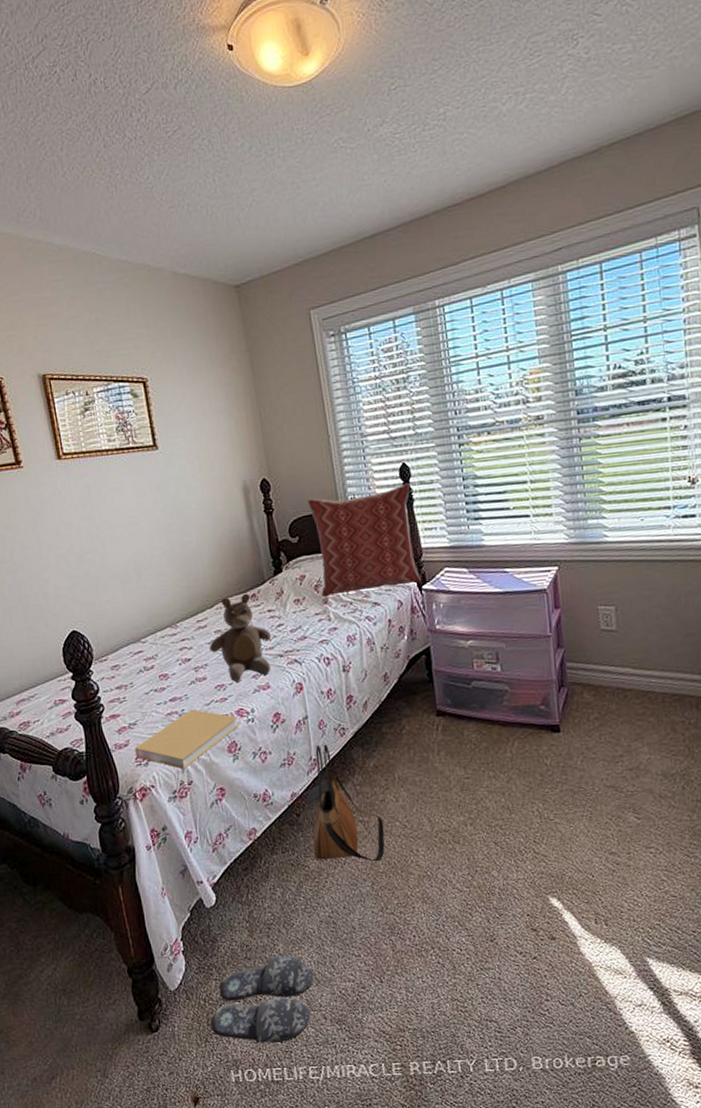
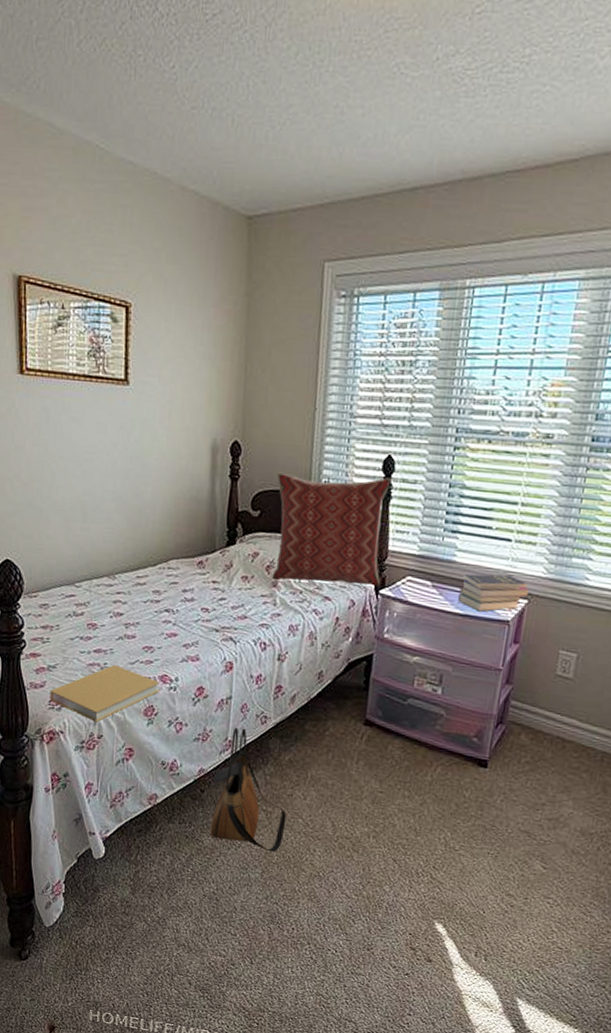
teddy bear: present [209,593,272,682] -> none [144,558,212,647]
slippers: present [211,955,315,1043] -> none [79,916,188,996]
books: none [494,546,558,587] -> present [458,574,530,612]

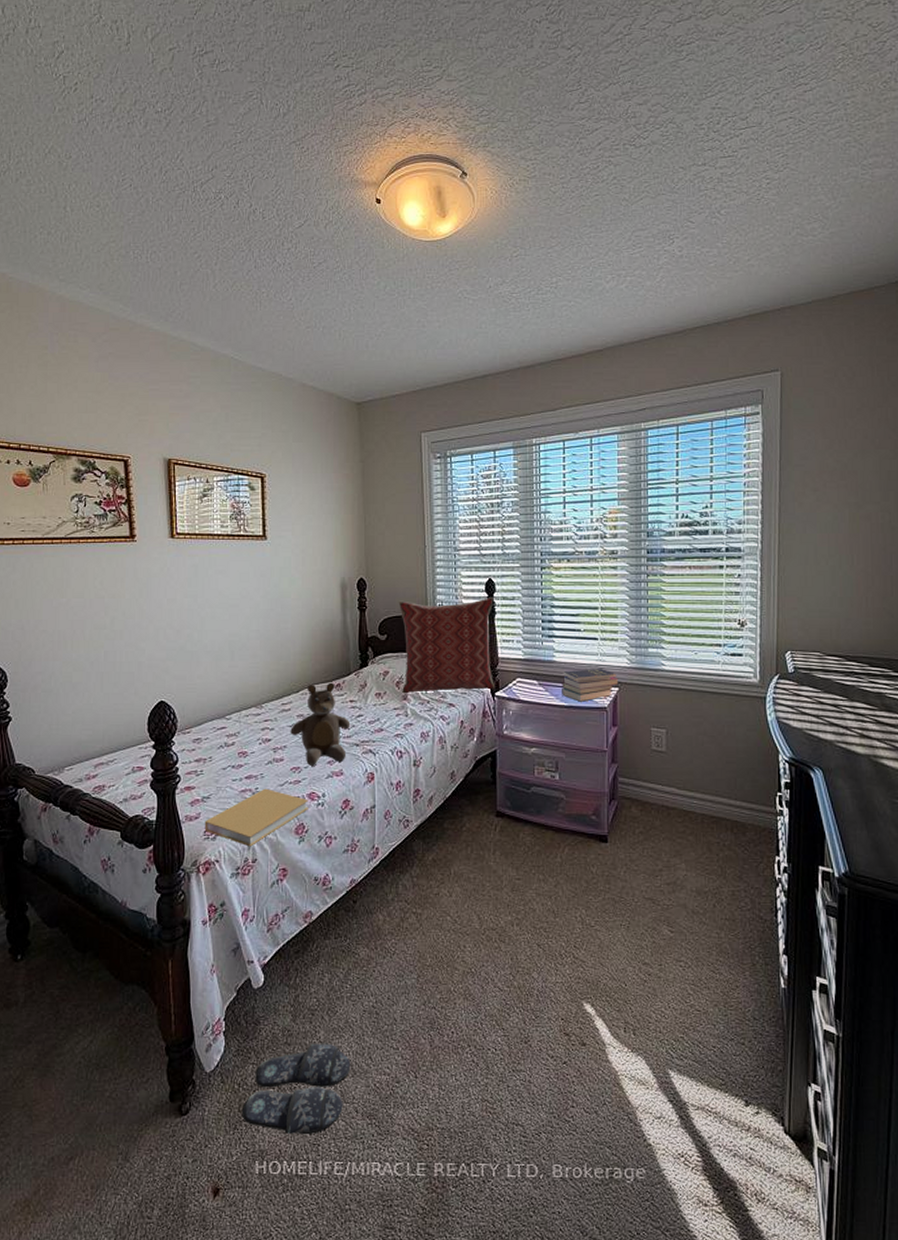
slippers: none [79,916,188,996] -> present [243,1043,351,1134]
teddy bear: none [144,558,212,647] -> present [290,682,351,766]
tote bag: present [210,727,287,852] -> none [364,834,435,955]

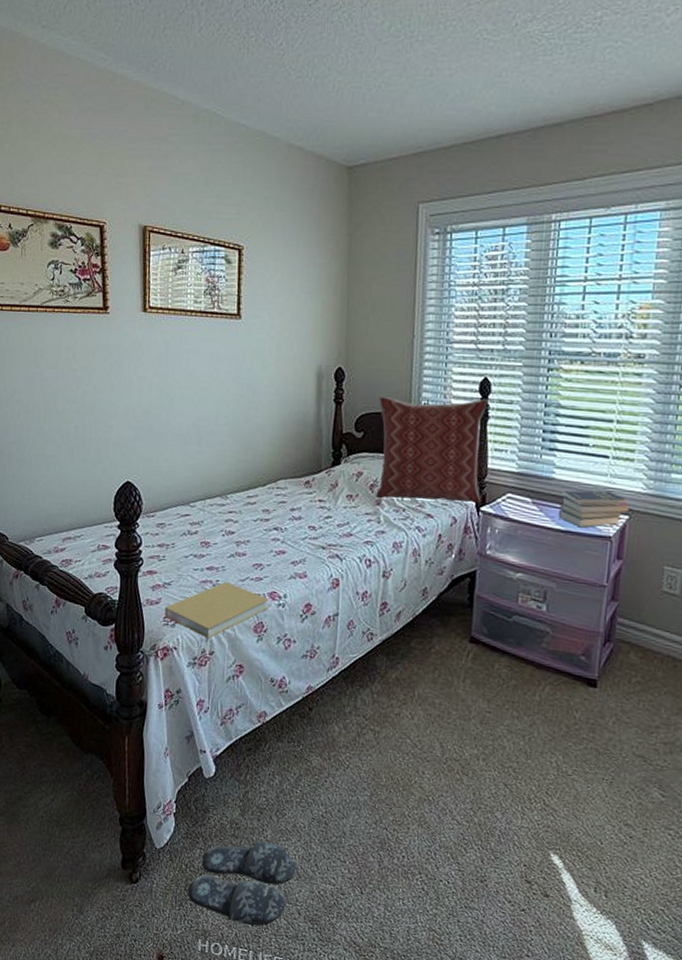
teddy bear: present [290,682,351,766] -> none [254,478,318,564]

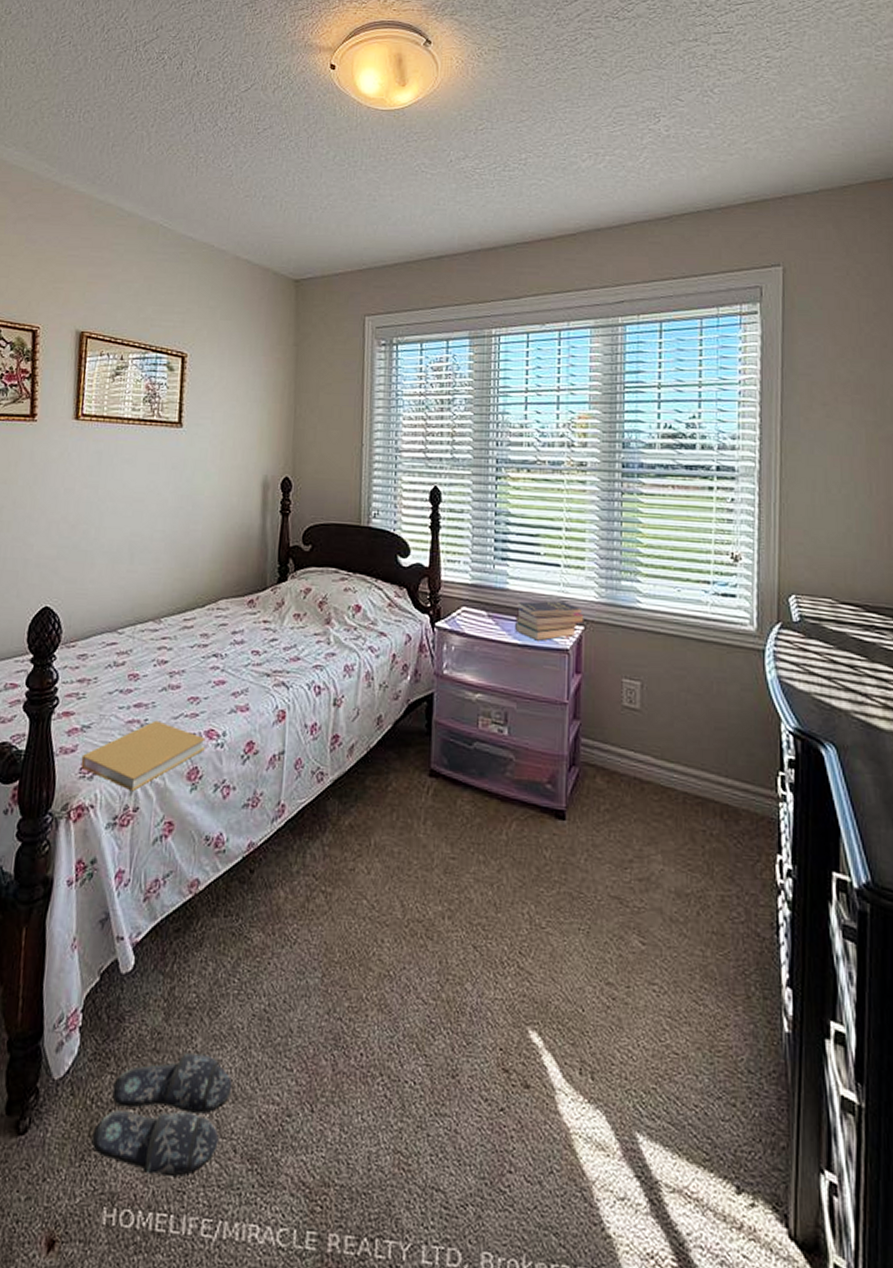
pillow: present [376,395,488,504] -> none [325,506,439,619]

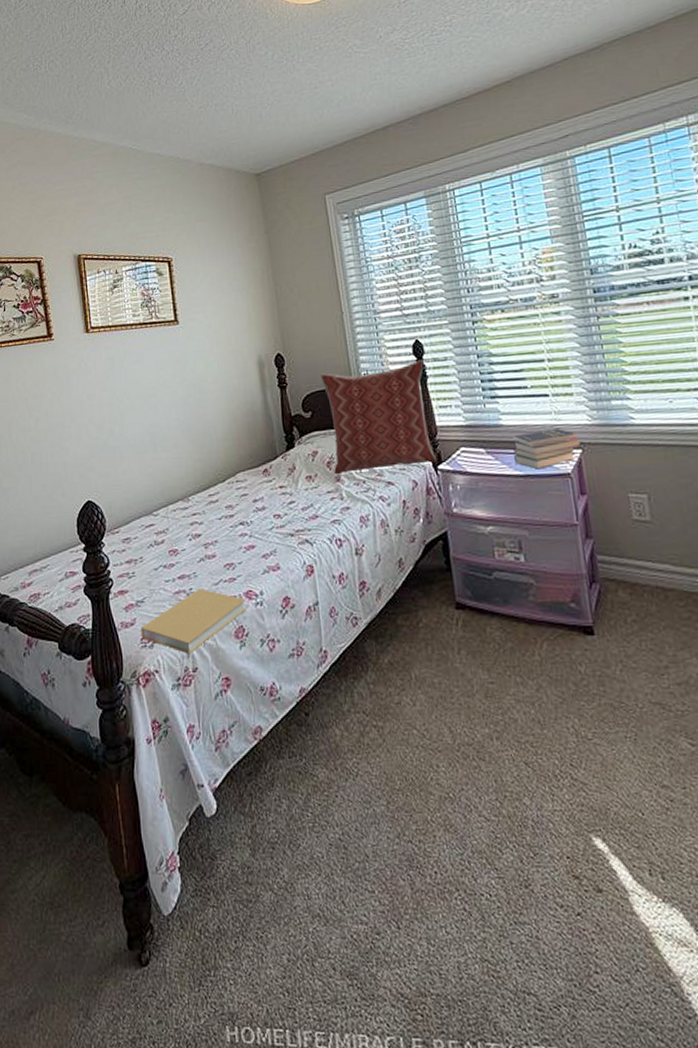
slippers: present [92,1052,233,1177] -> none [206,883,323,995]
pillow: none [325,506,439,619] -> present [320,360,436,475]

